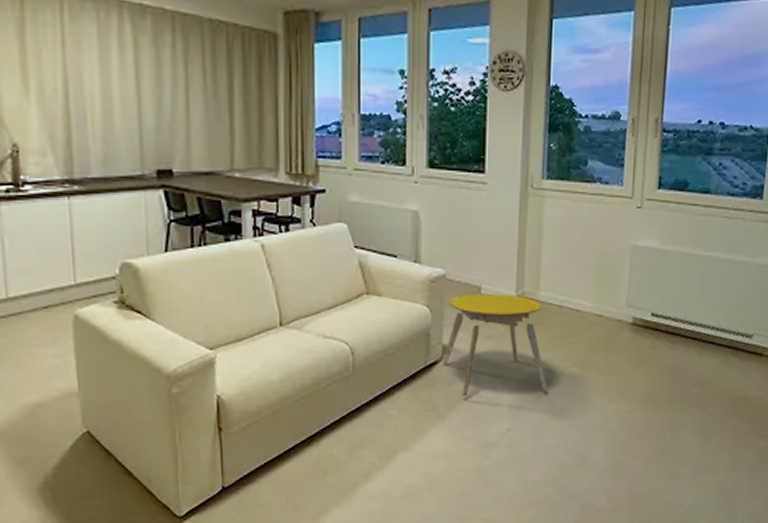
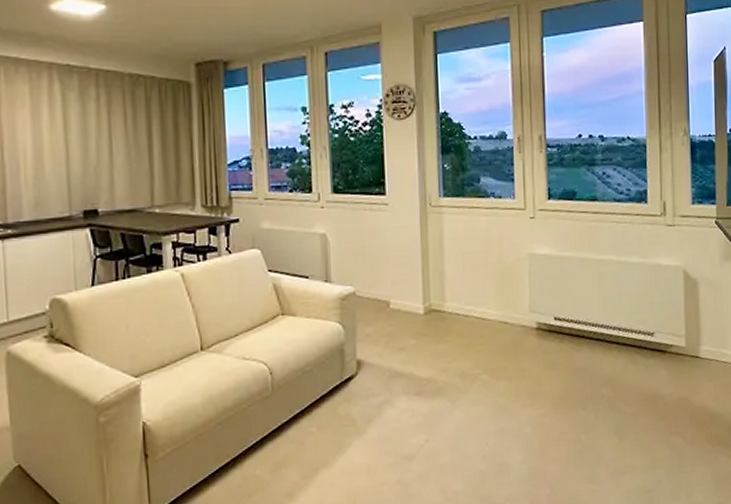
stool: present [442,293,547,397] -> none [358,307,461,410]

